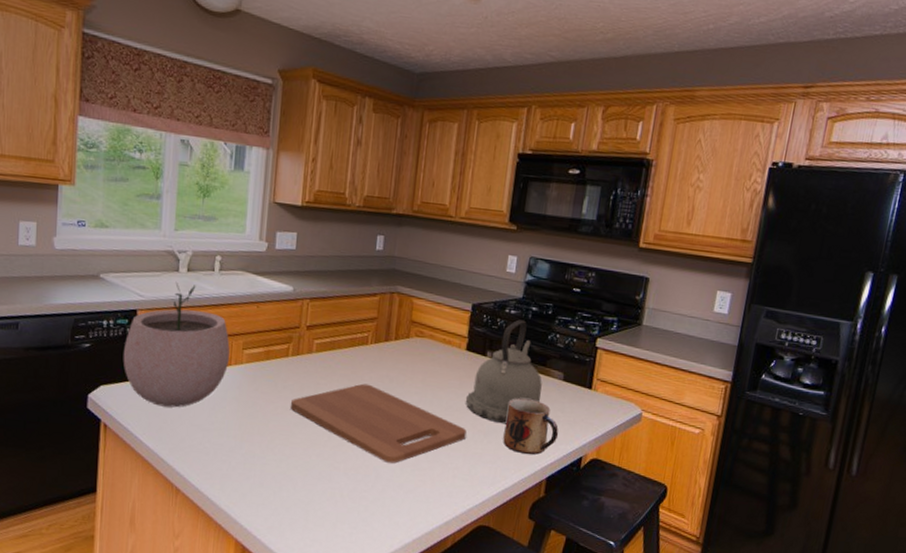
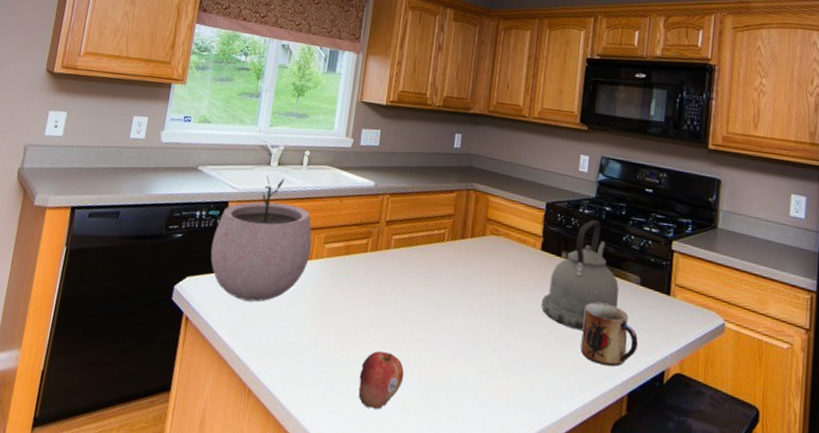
fruit: none [286,449,331,501] -> present [358,351,404,409]
cutting board: present [290,383,467,464] -> none [366,282,543,371]

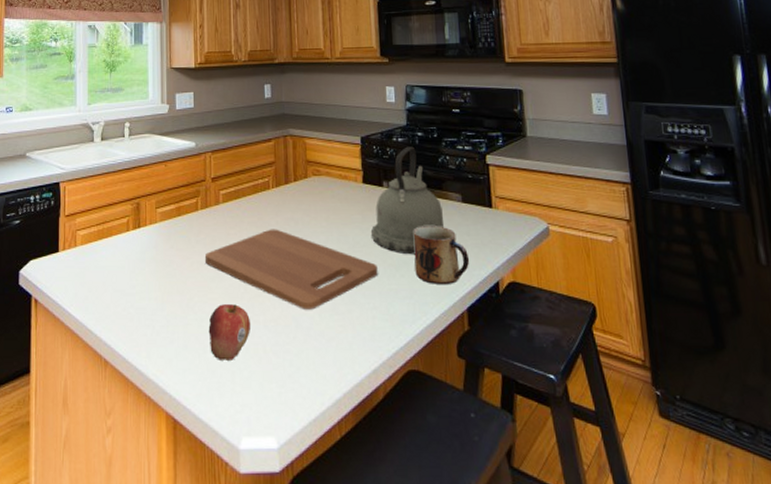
plant pot: present [210,174,312,302] -> none [49,151,144,275]
cutting board: none [366,282,543,371] -> present [204,229,378,310]

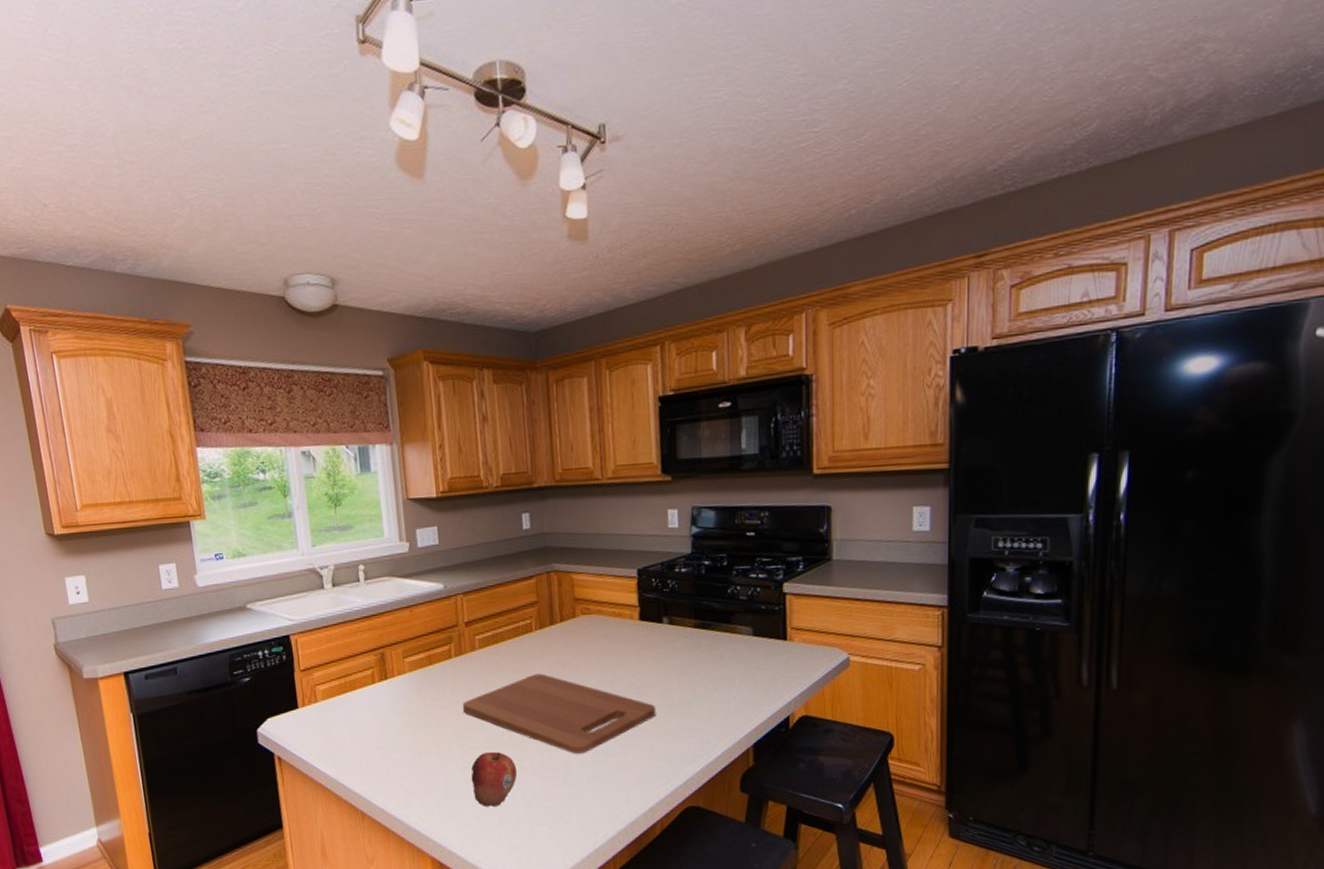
kettle: present [370,146,445,255] -> none [648,577,732,694]
mug: present [413,226,470,285] -> none [696,662,759,723]

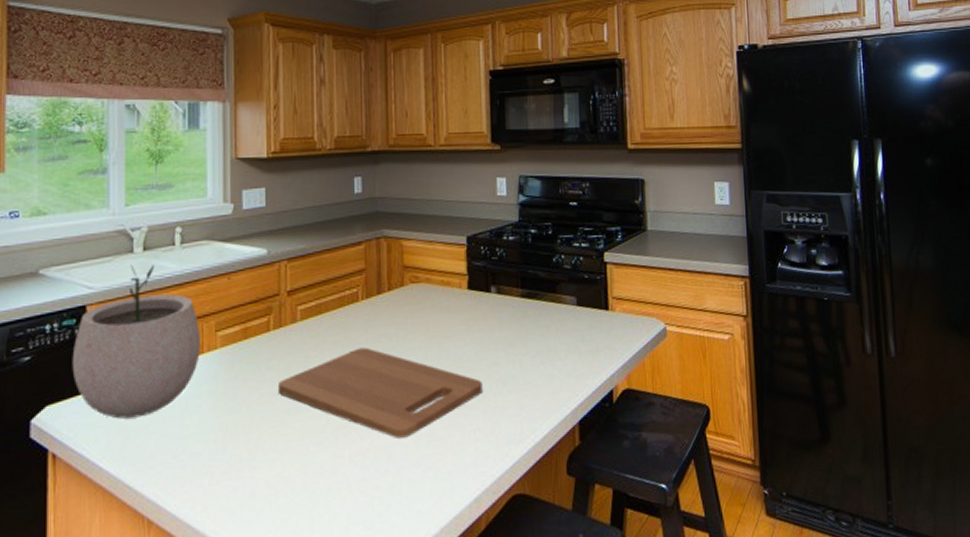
plant pot: none [283,599,392,730] -> present [72,264,200,419]
fruit: present [471,752,518,807] -> none [281,439,334,506]

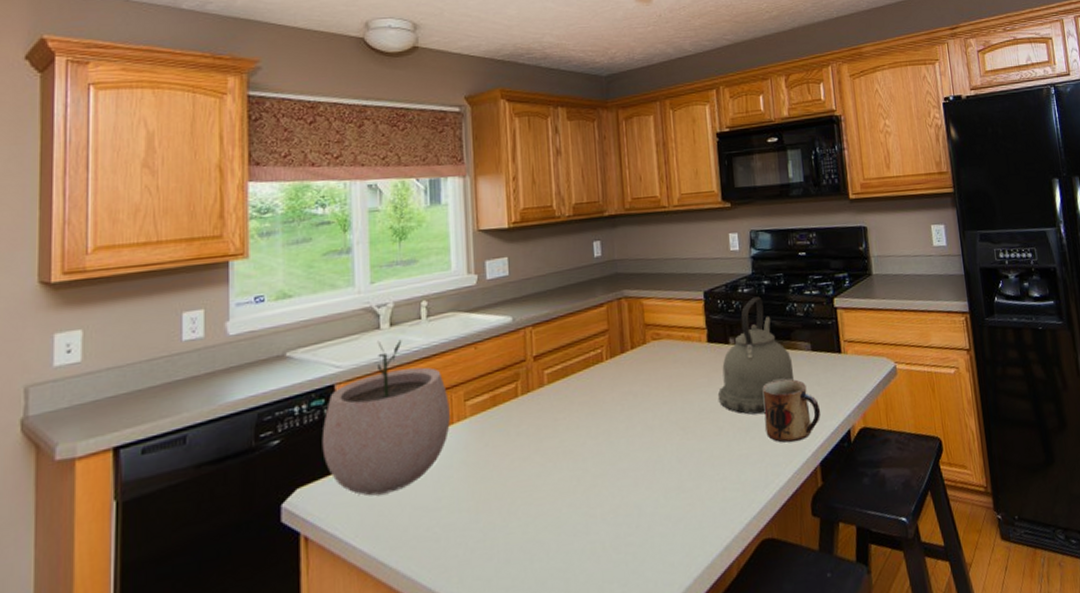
cutting board: present [277,347,483,438] -> none [528,406,727,494]
kettle: none [475,245,557,367] -> present [717,296,795,415]
mug: none [523,333,583,399] -> present [762,379,821,443]

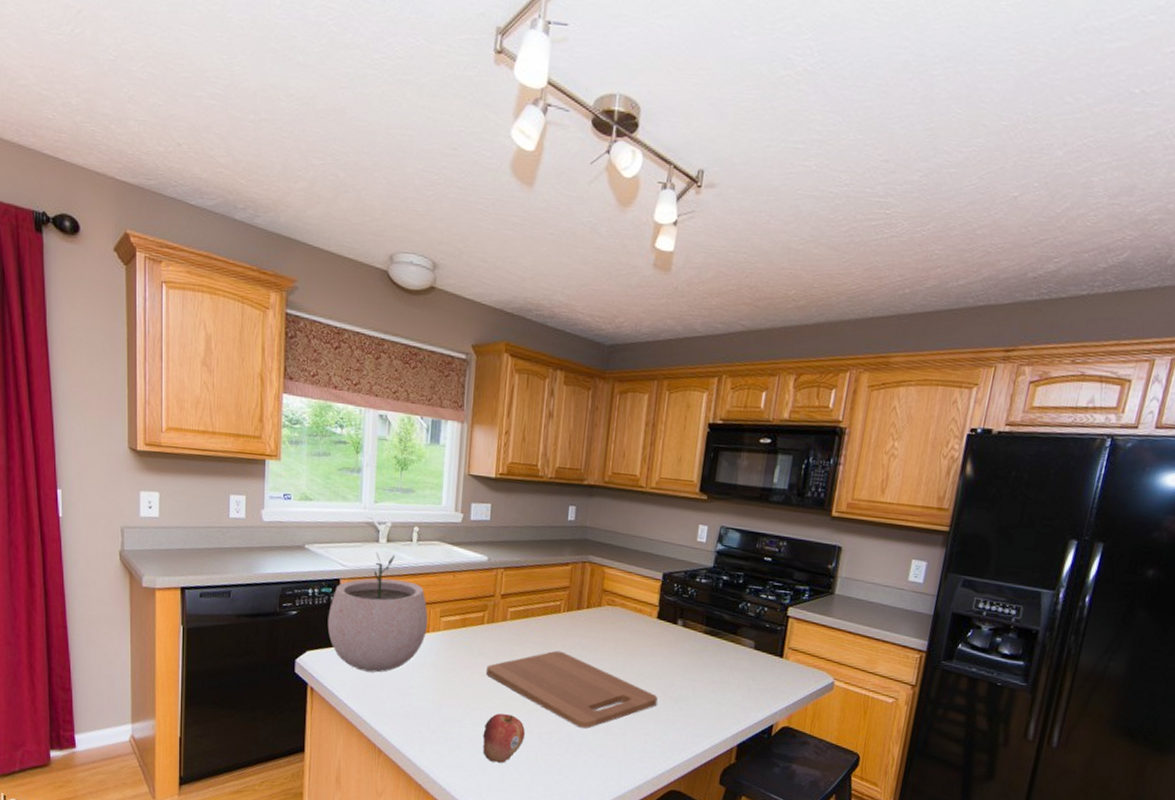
cutting board: none [528,406,727,494] -> present [485,650,658,729]
fruit: none [535,500,587,569] -> present [483,713,526,763]
kettle: present [717,296,795,415] -> none [656,588,733,692]
mug: present [762,379,821,443] -> none [694,666,750,722]

